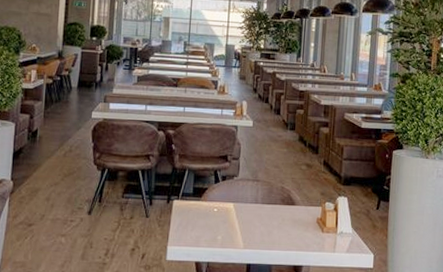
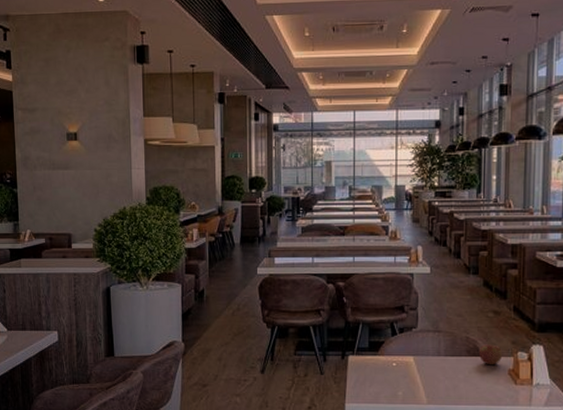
apple: none [291,194,313,214] -> present [478,344,503,365]

